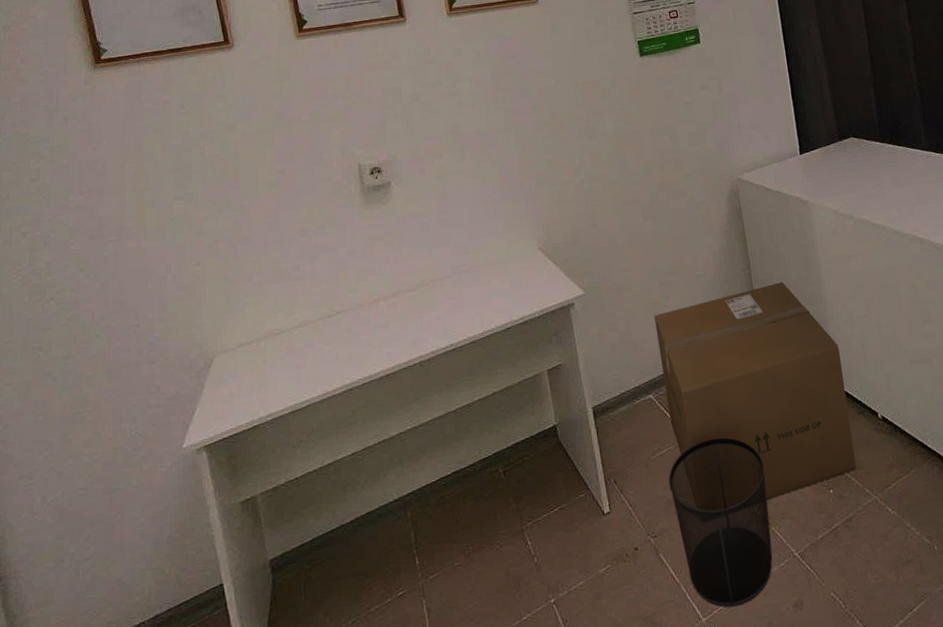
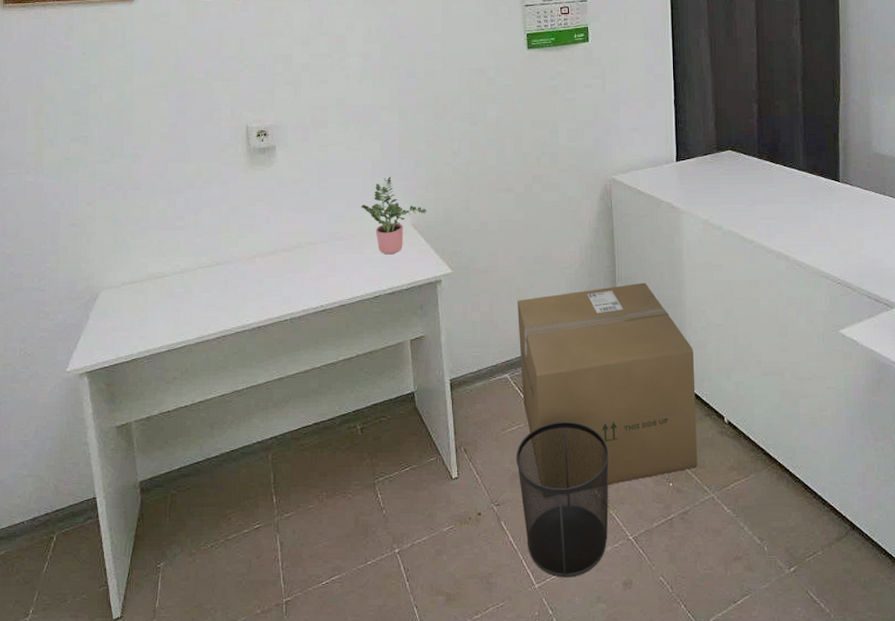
potted plant: none [484,201,553,283] -> present [361,177,427,255]

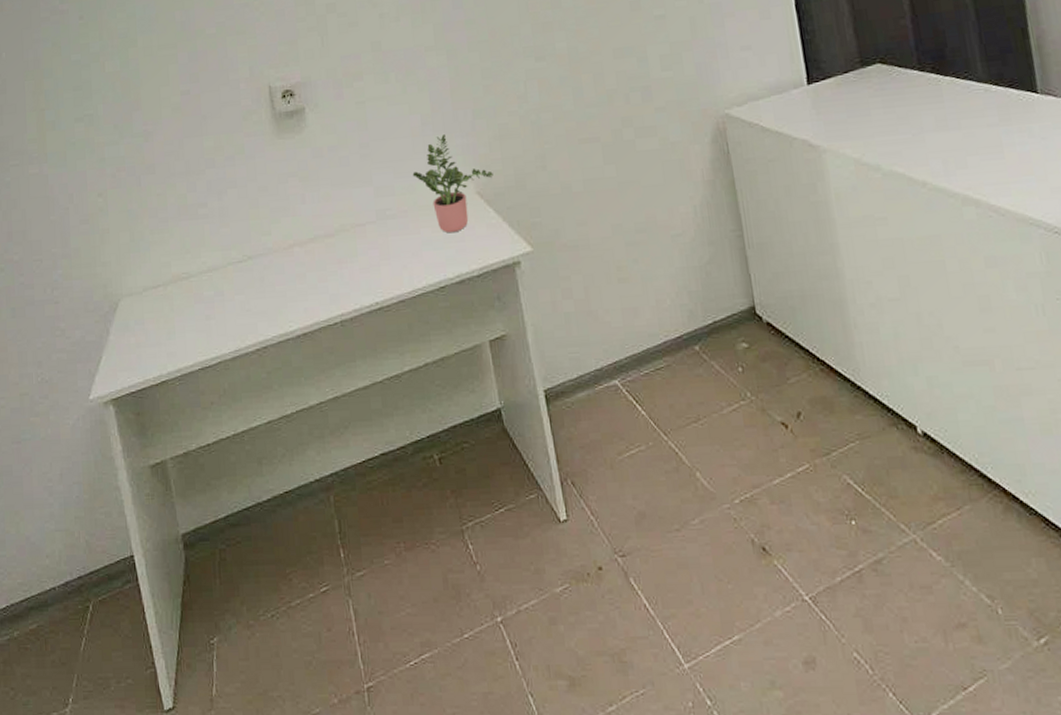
waste bin: present [516,421,609,578] -> none [639,440,775,655]
box: present [517,282,698,497] -> none [619,248,888,544]

